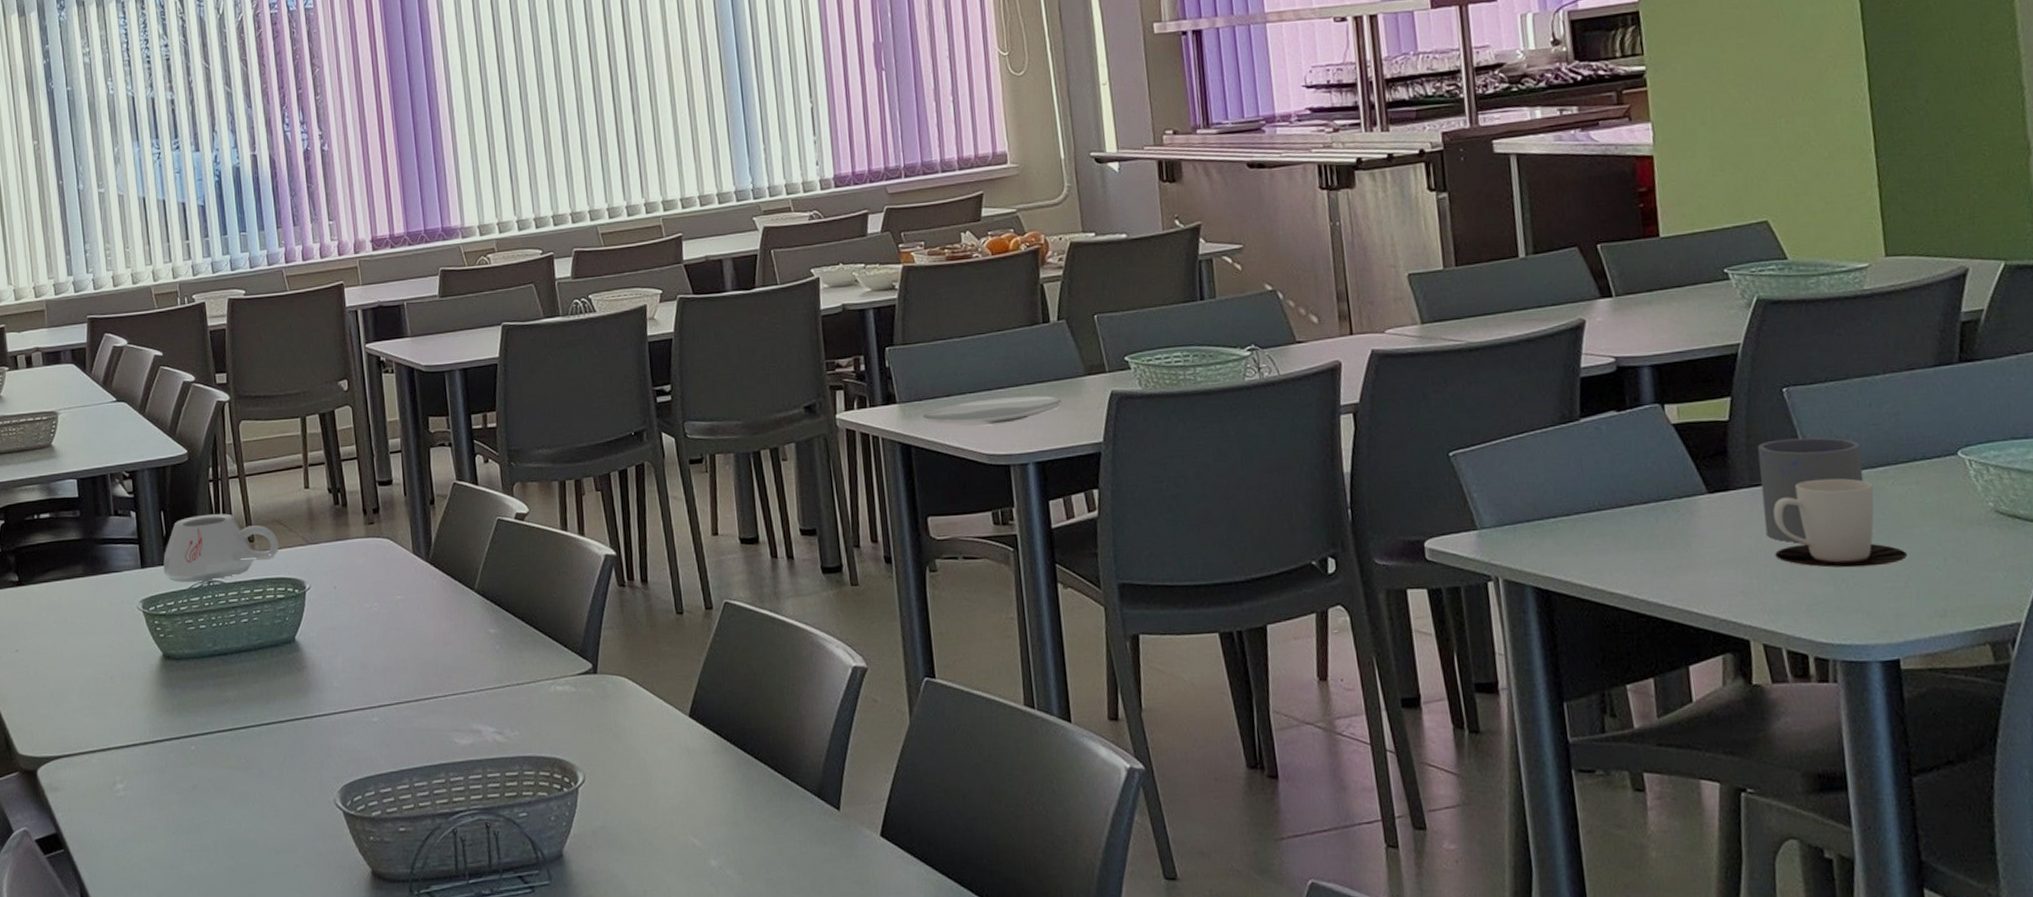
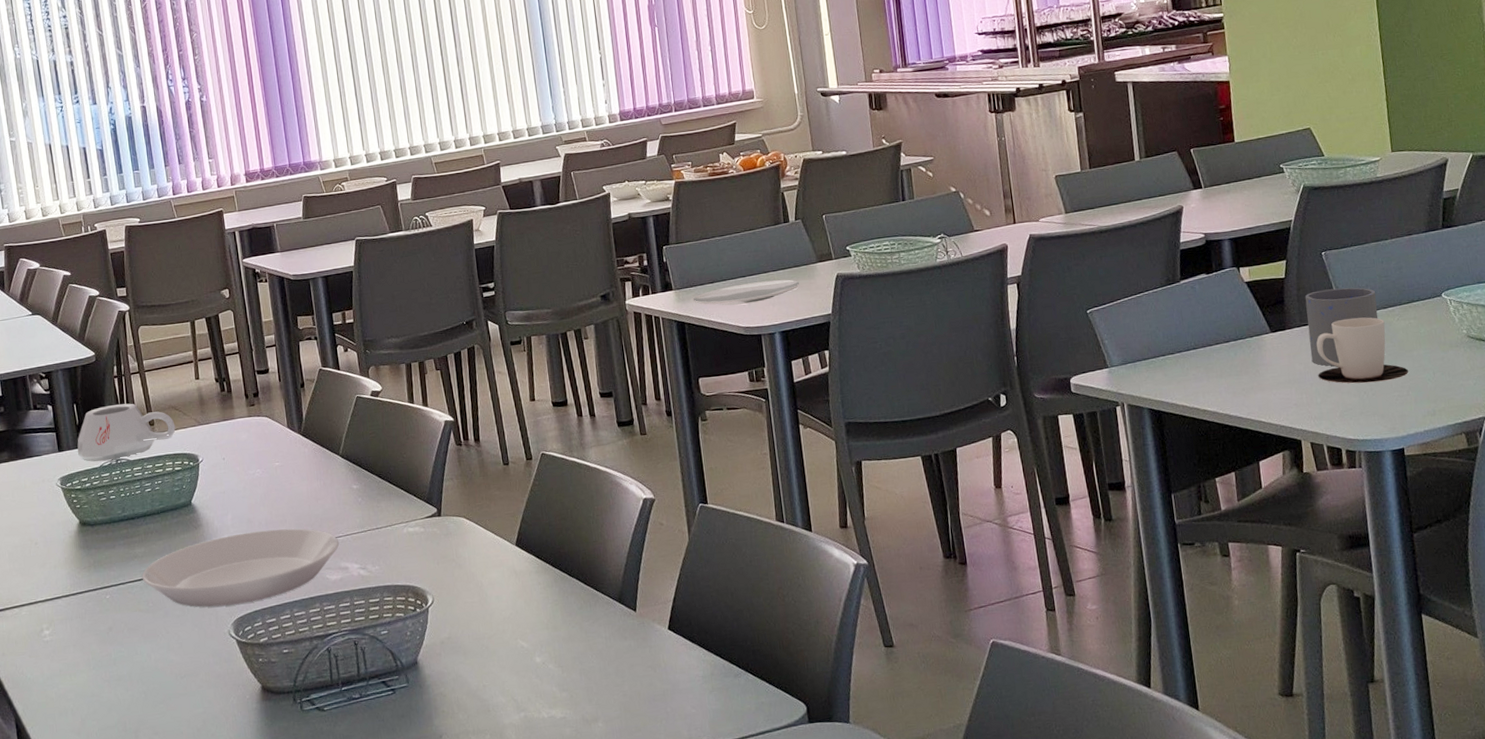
plate: none [233,677,472,769] -> present [142,528,340,607]

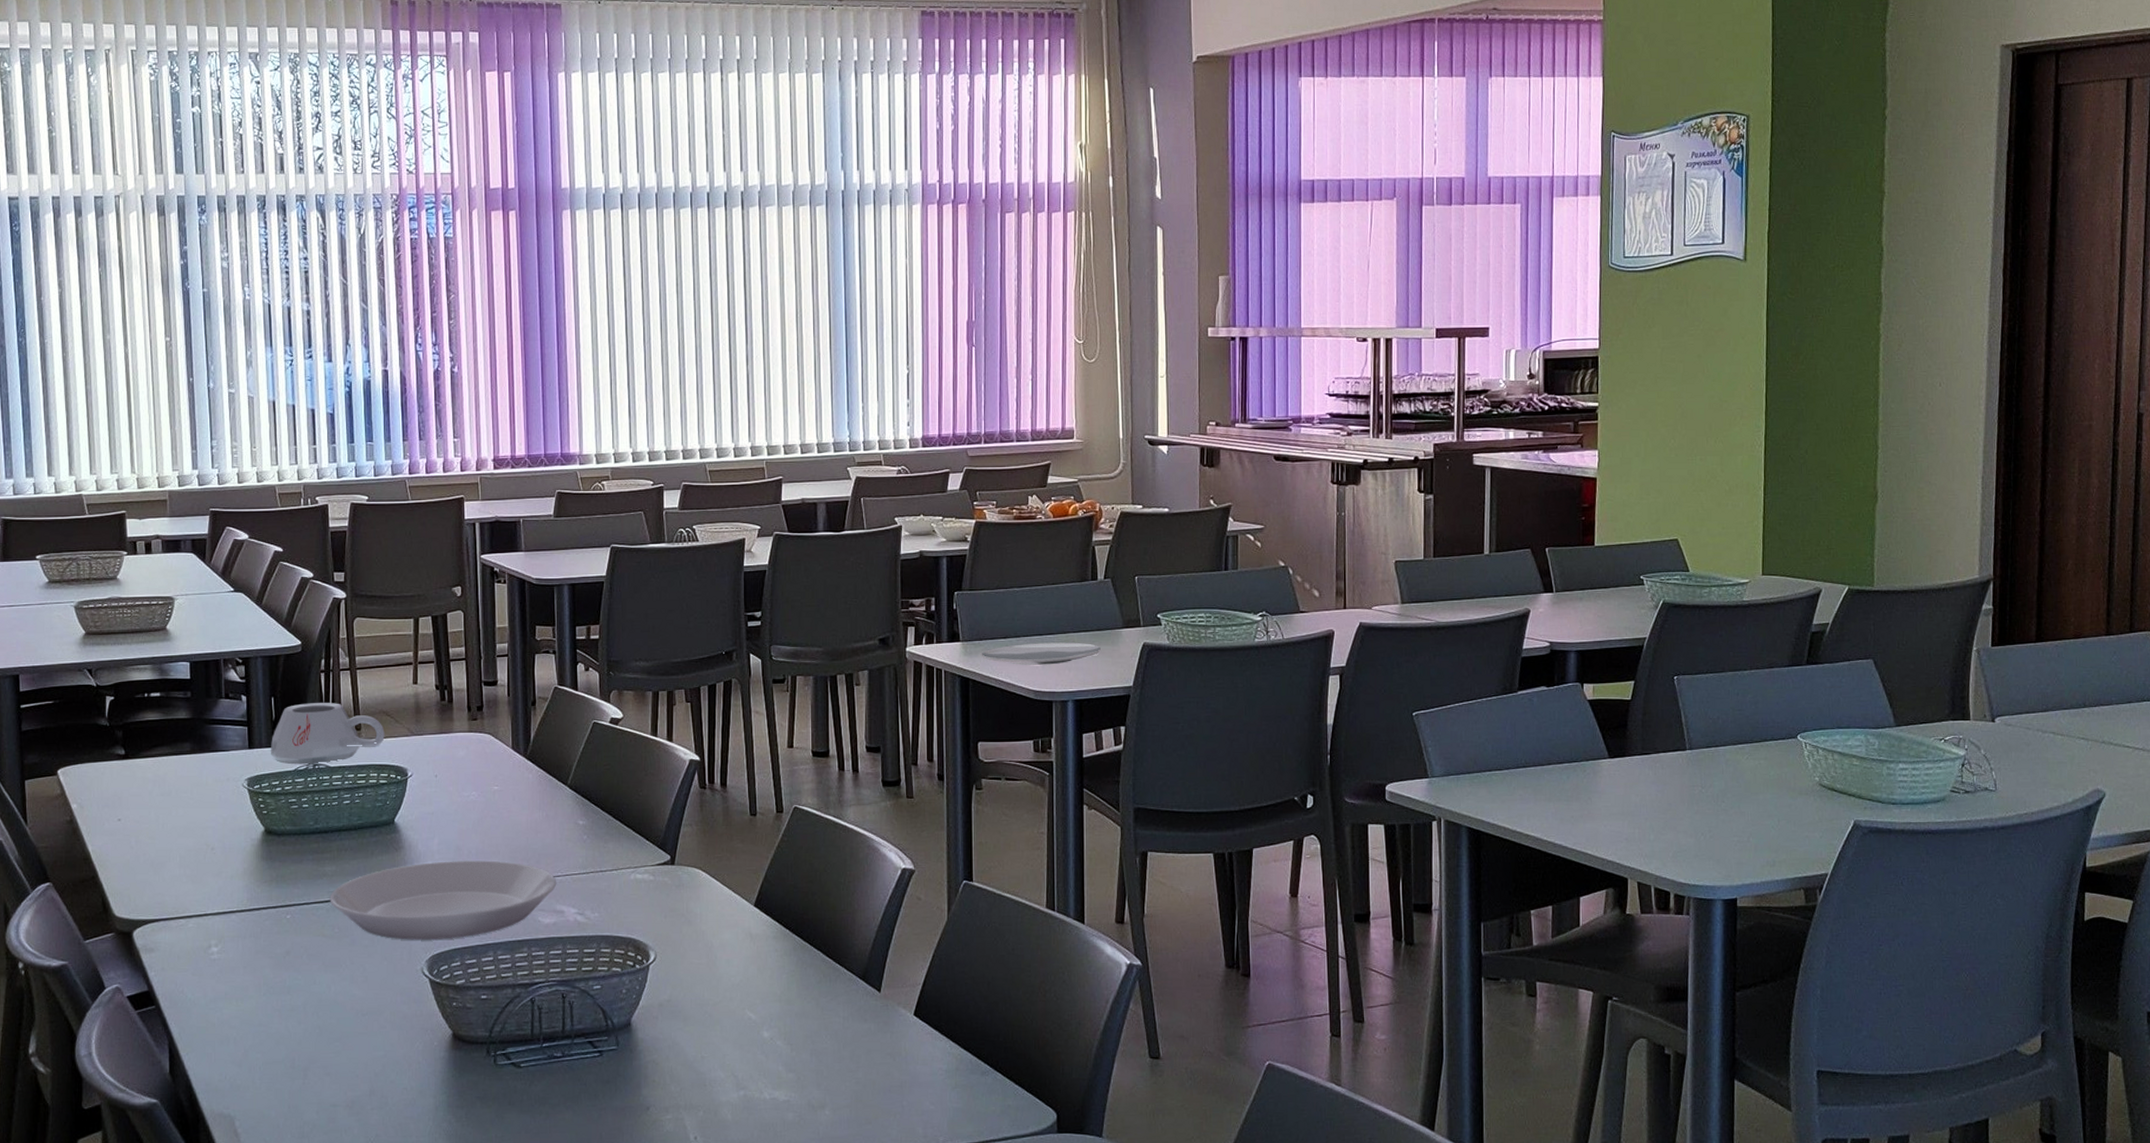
cup: present [1305,287,1379,367] -> none [1649,717,1727,802]
cup: present [1316,317,1408,384] -> none [1654,751,1751,824]

